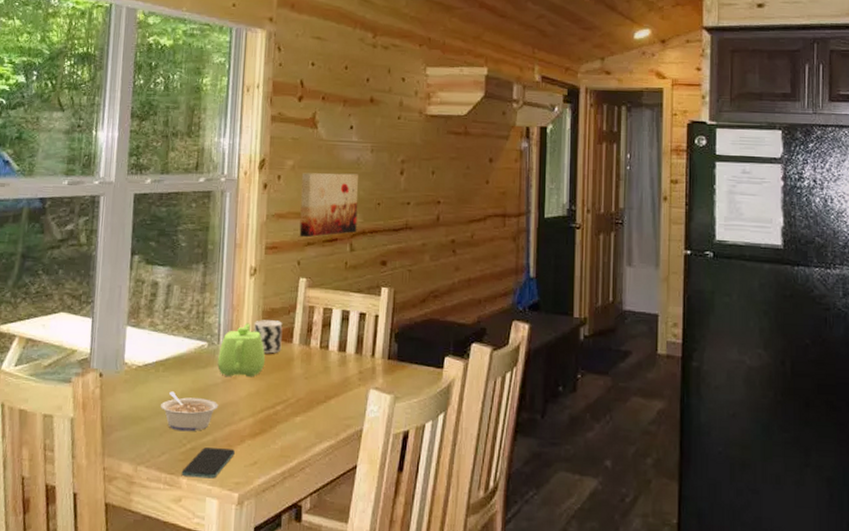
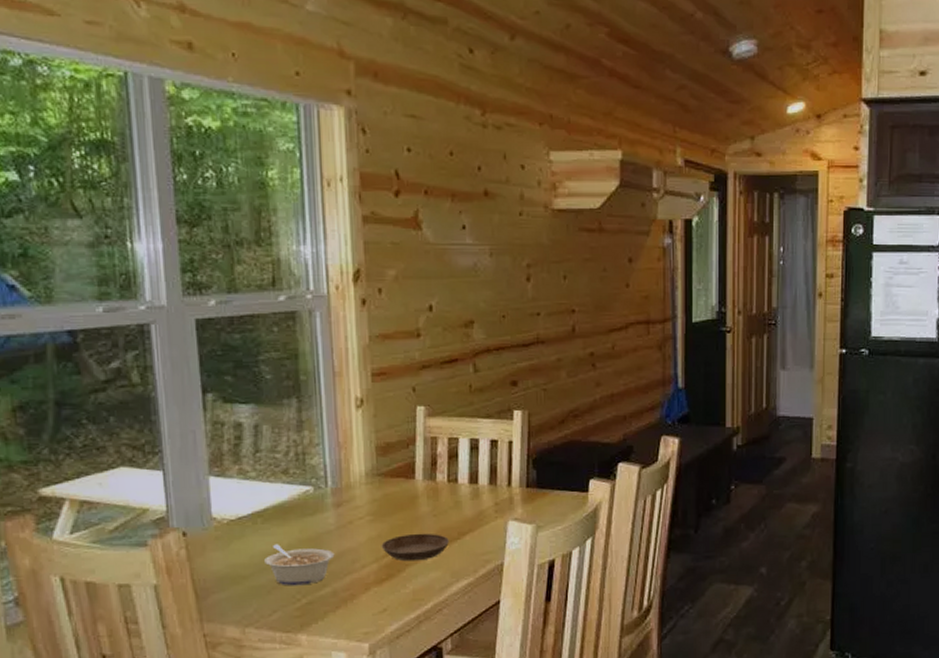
smartphone: present [181,447,235,479] -> none [299,598,360,633]
teapot: present [217,323,266,378] -> none [327,461,385,522]
cup: present [254,320,283,354] -> none [367,456,403,493]
saucer: none [258,393,316,420] -> present [381,533,449,562]
wall art: present [299,172,359,238] -> none [407,282,480,360]

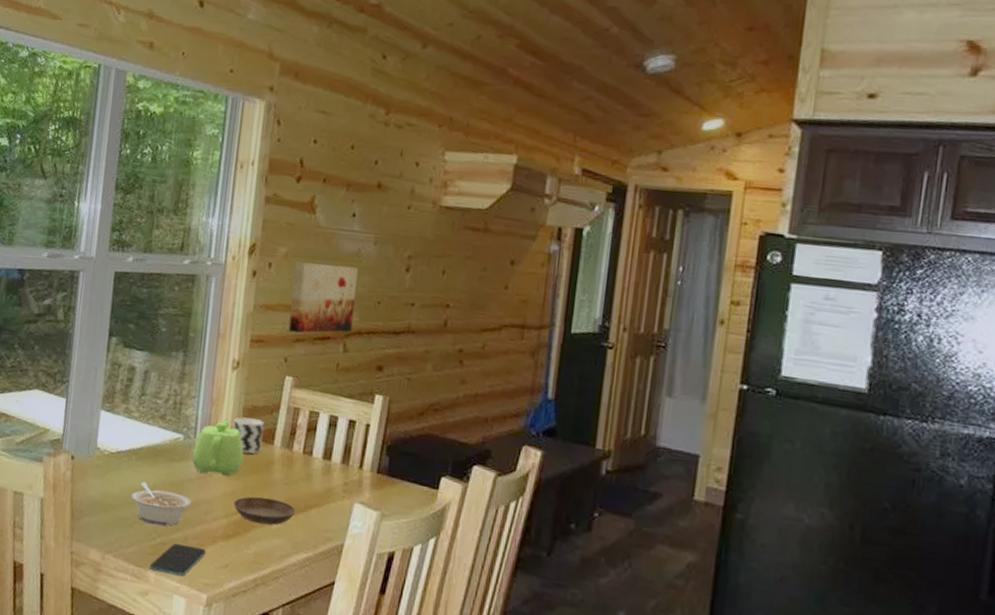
smartphone: none [299,598,360,633] -> present [149,543,206,577]
teapot: none [327,461,385,522] -> present [192,419,244,477]
cup: none [367,456,403,493] -> present [233,417,265,454]
wall art: none [407,282,480,360] -> present [288,262,359,334]

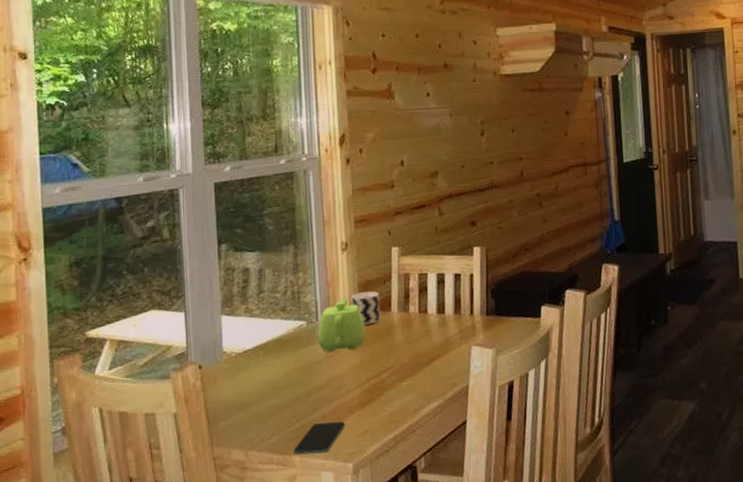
legume: present [132,482,192,526] -> none [265,373,324,412]
saucer: present [233,496,296,525] -> none [363,359,421,386]
wall art: present [288,262,359,334] -> none [383,139,444,208]

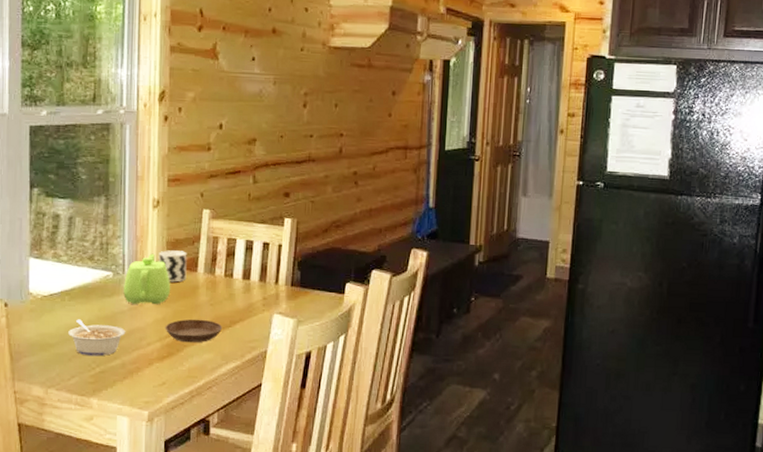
legume: none [265,373,324,412] -> present [68,319,126,357]
smartphone: present [293,421,345,455] -> none [91,370,143,399]
saucer: none [363,359,421,386] -> present [165,319,222,343]

